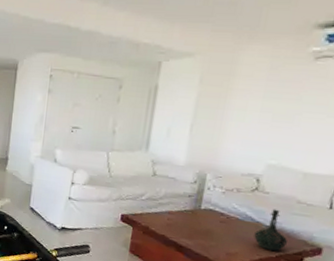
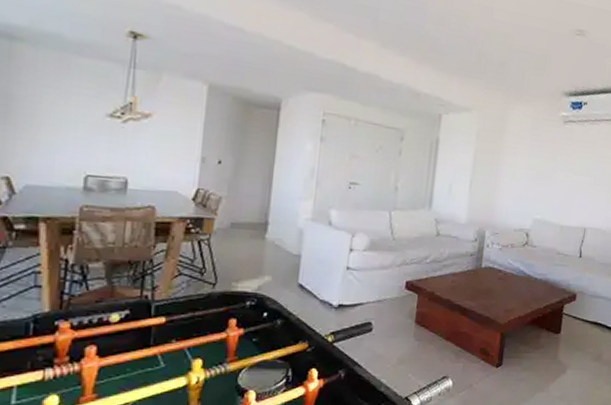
bottle: present [254,209,288,252] -> none [526,261,552,303]

